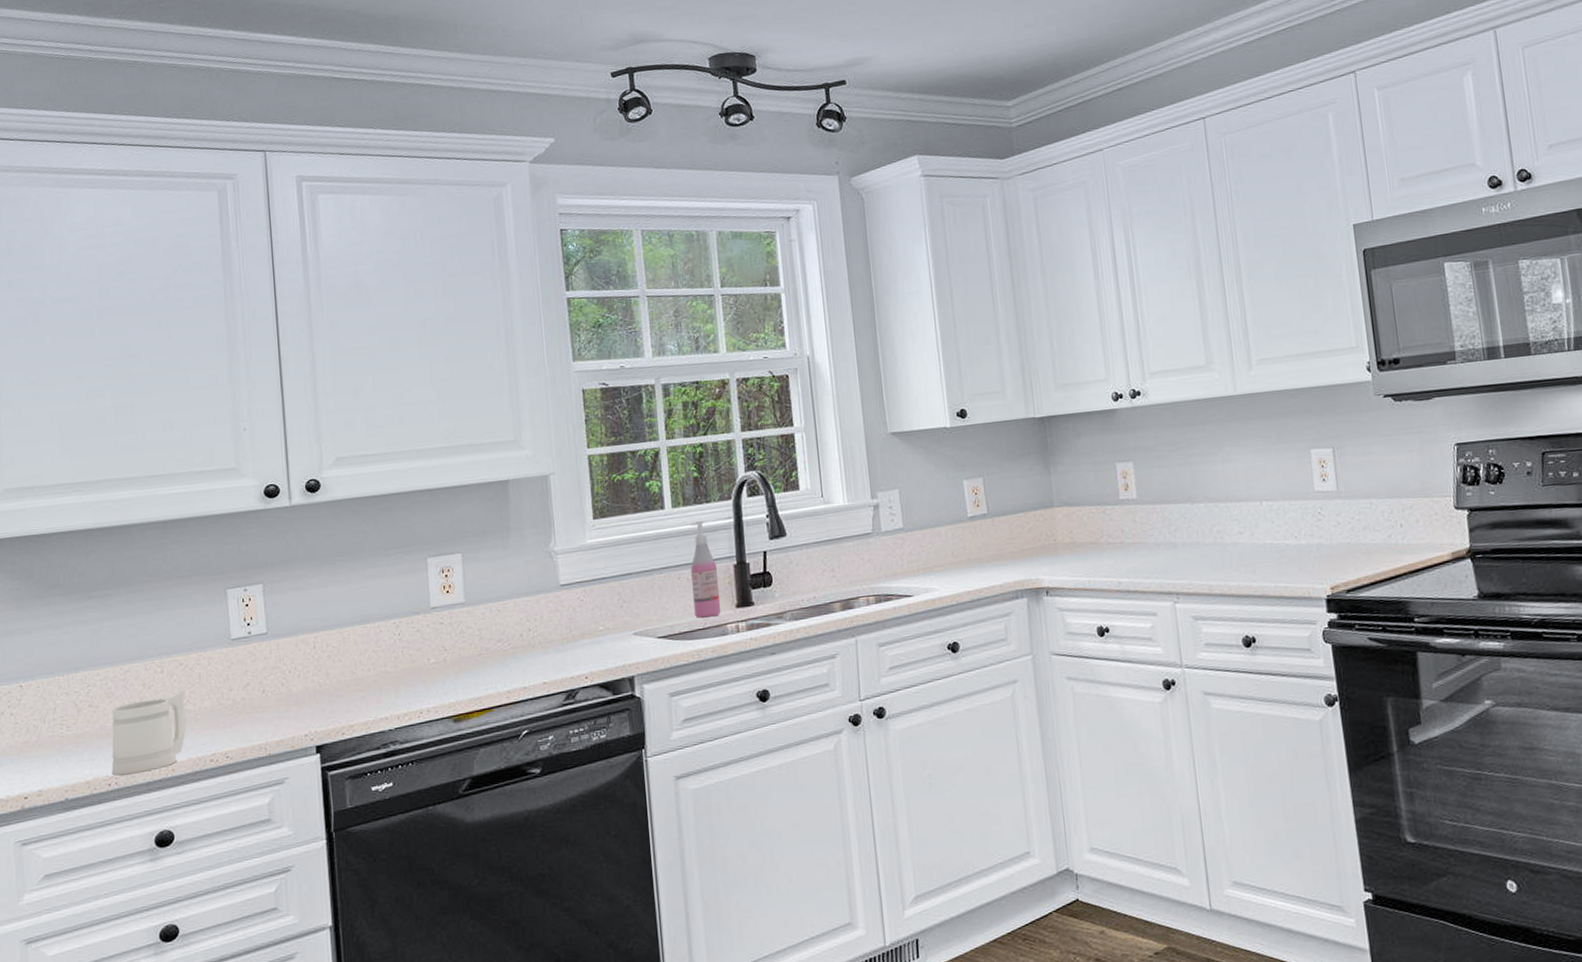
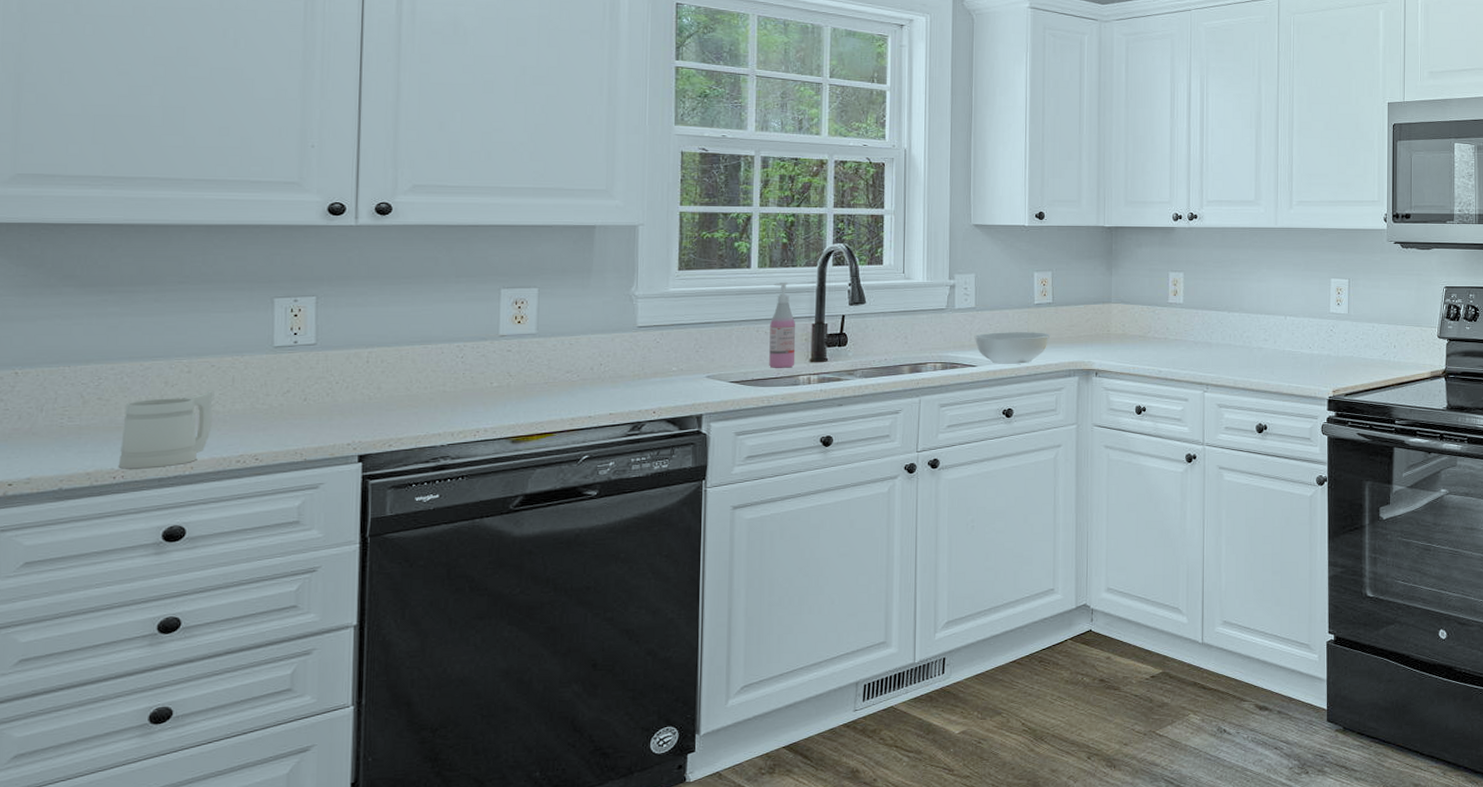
bowl: none [906,549,990,592] -> present [974,332,1051,364]

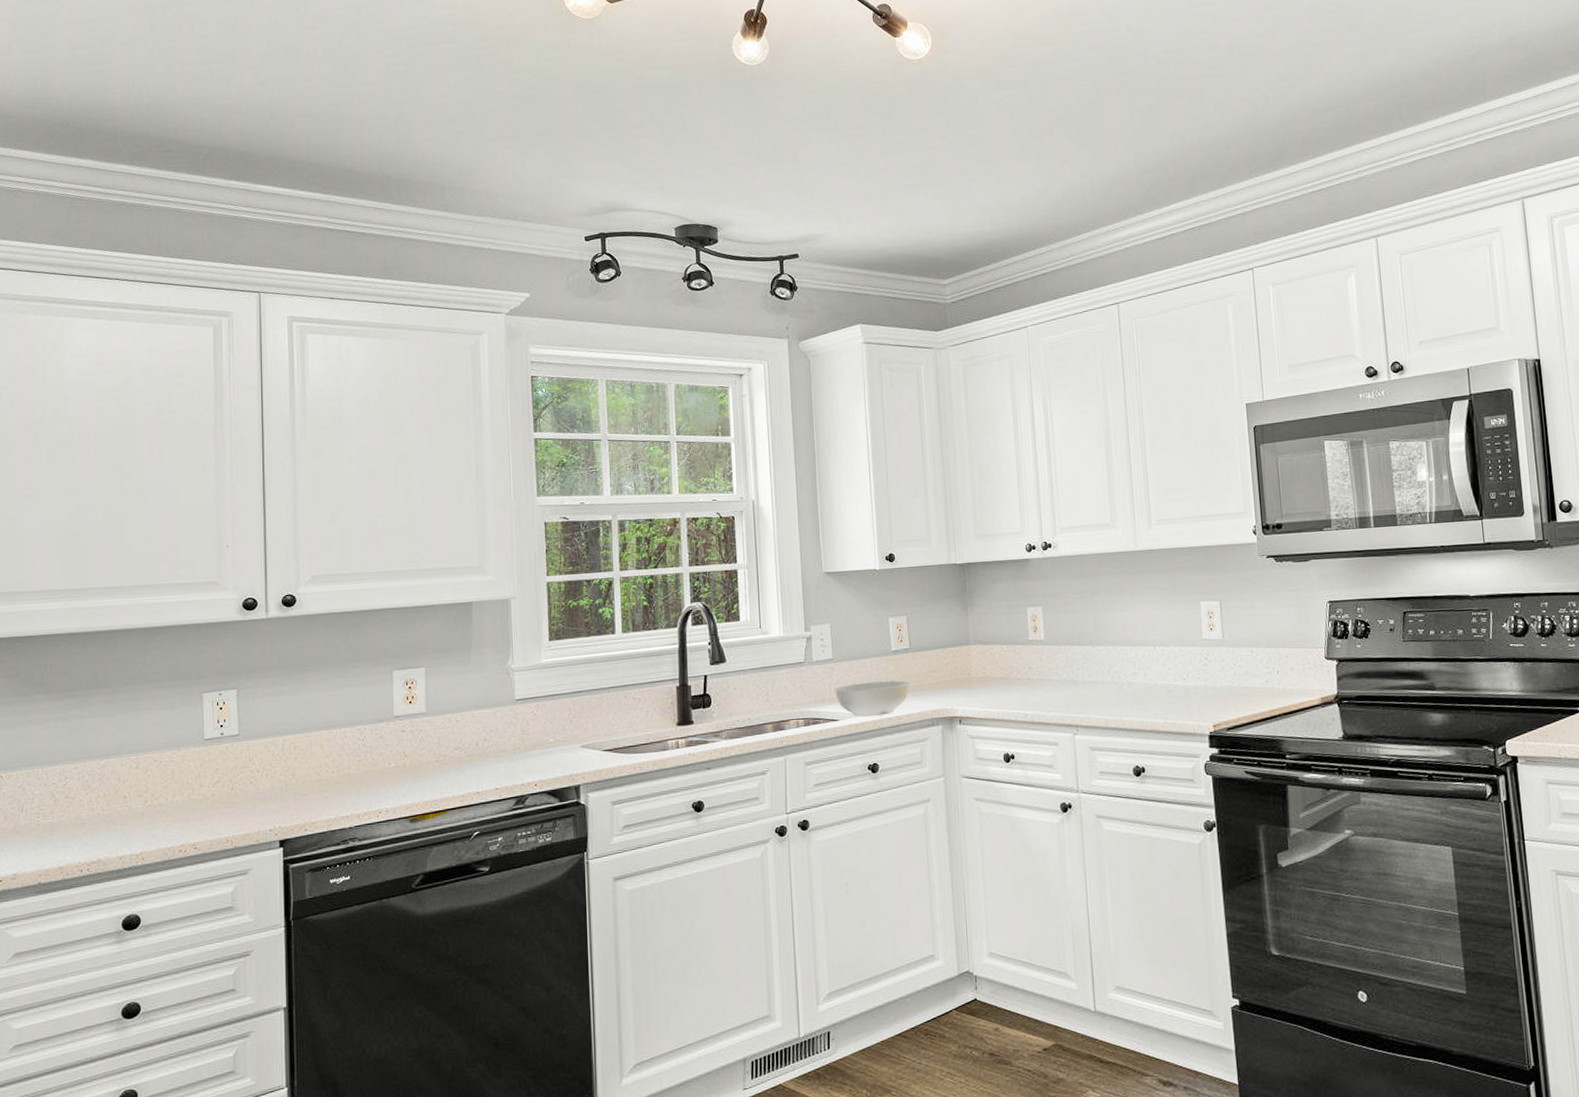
mug: present [118,390,215,469] -> none [84,784,158,863]
soap dispenser: present [769,282,796,368] -> none [637,645,663,734]

